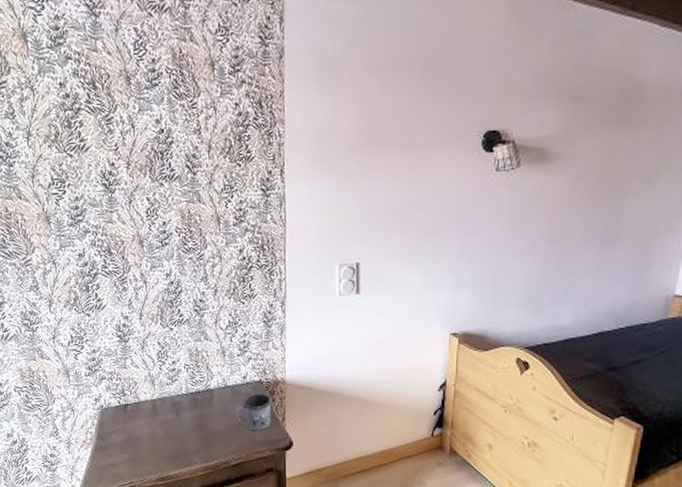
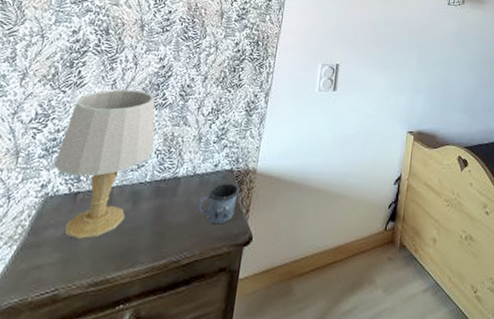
table lamp: none [99,309,183,443] -> present [54,89,155,239]

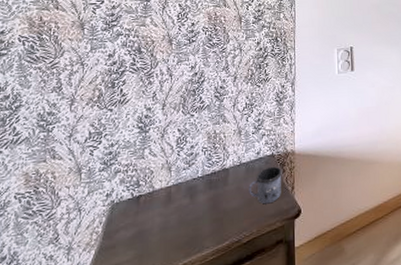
table lamp: present [54,89,155,239] -> none [114,98,200,236]

